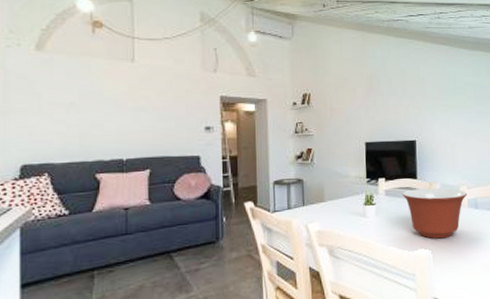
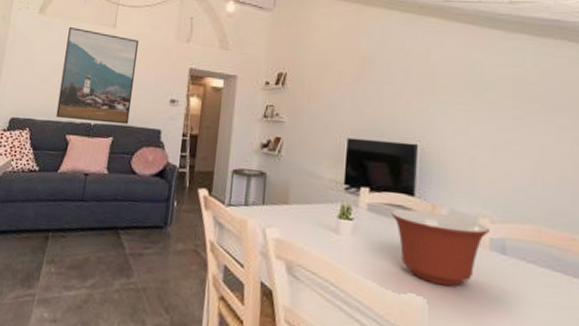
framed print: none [78,64,165,158] -> present [56,27,140,125]

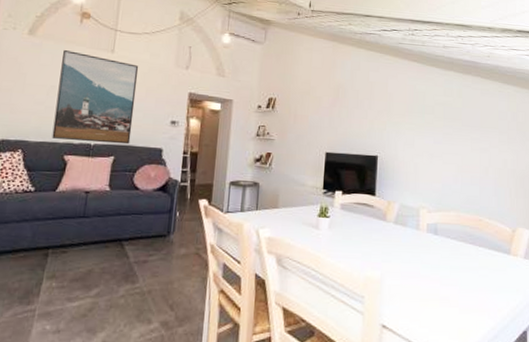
mixing bowl: present [391,209,489,287] -> none [358,206,427,262]

